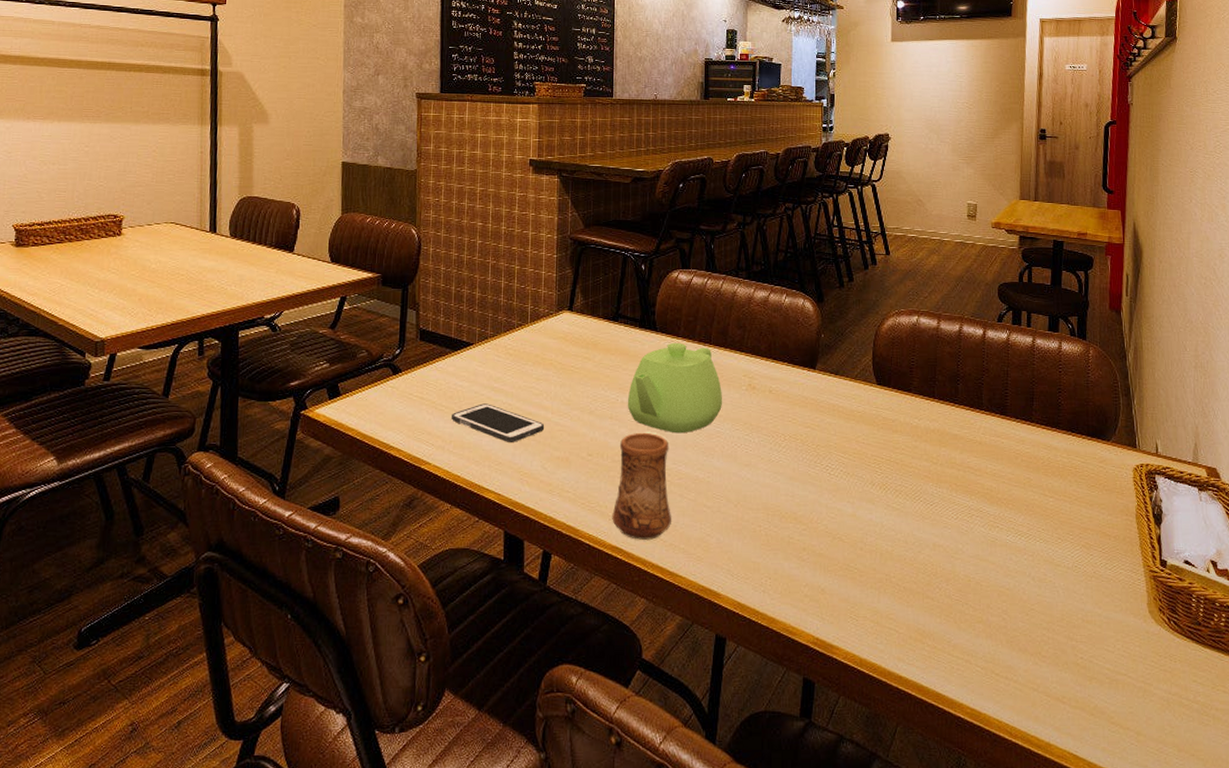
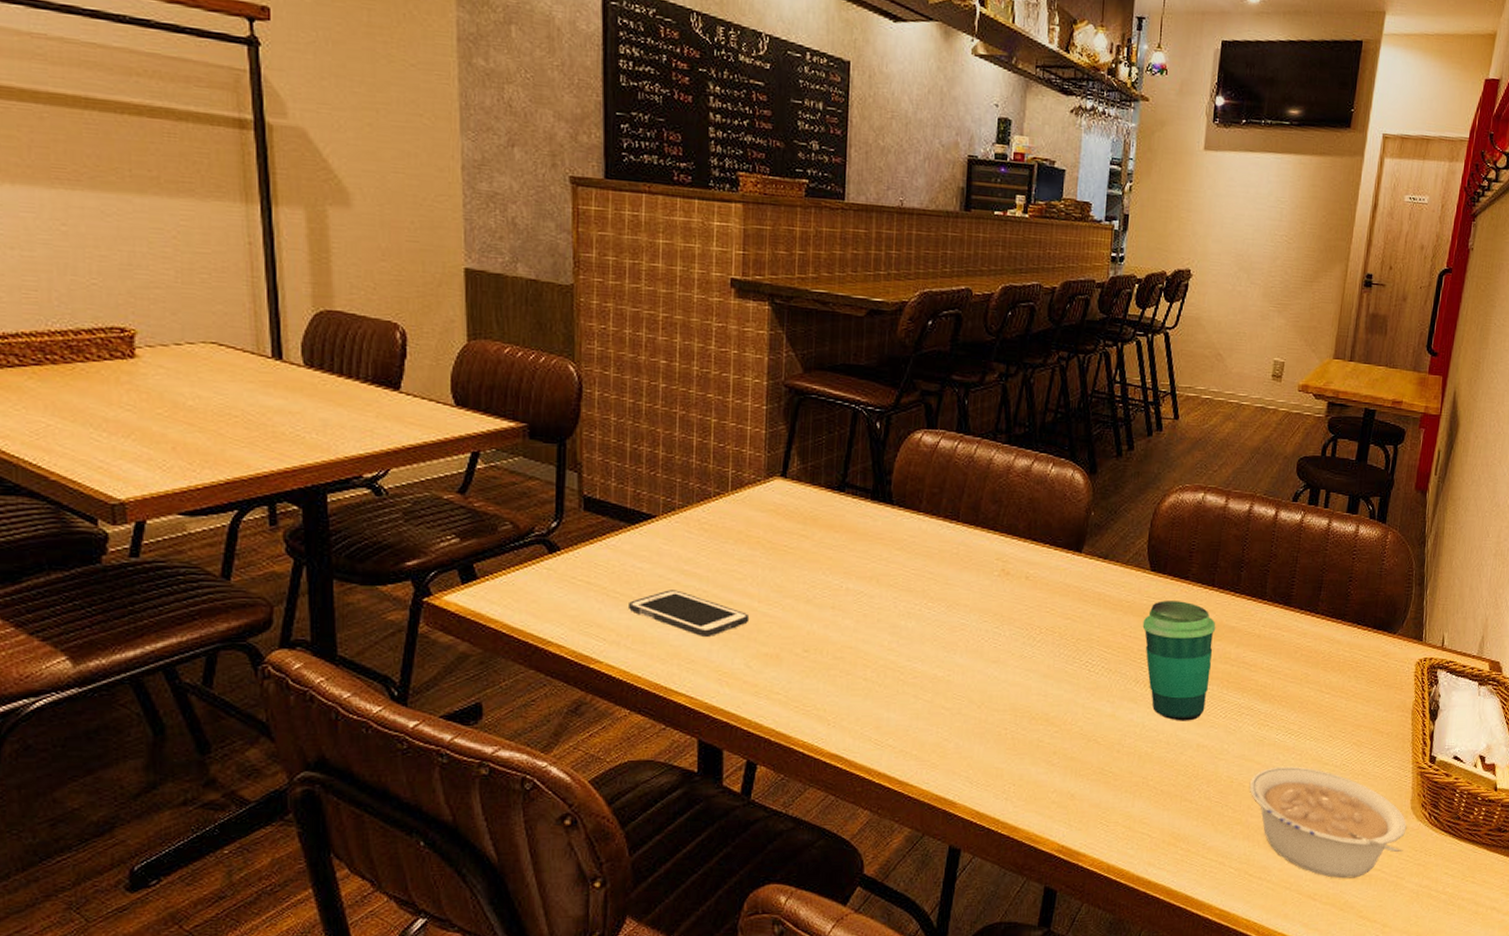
cup: present [612,432,671,540] -> none [831,624,904,746]
teapot: present [627,342,722,434] -> none [853,518,970,626]
cup: none [874,411,940,522] -> present [1142,601,1216,721]
legume: none [986,567,1147,682] -> present [1249,766,1407,879]

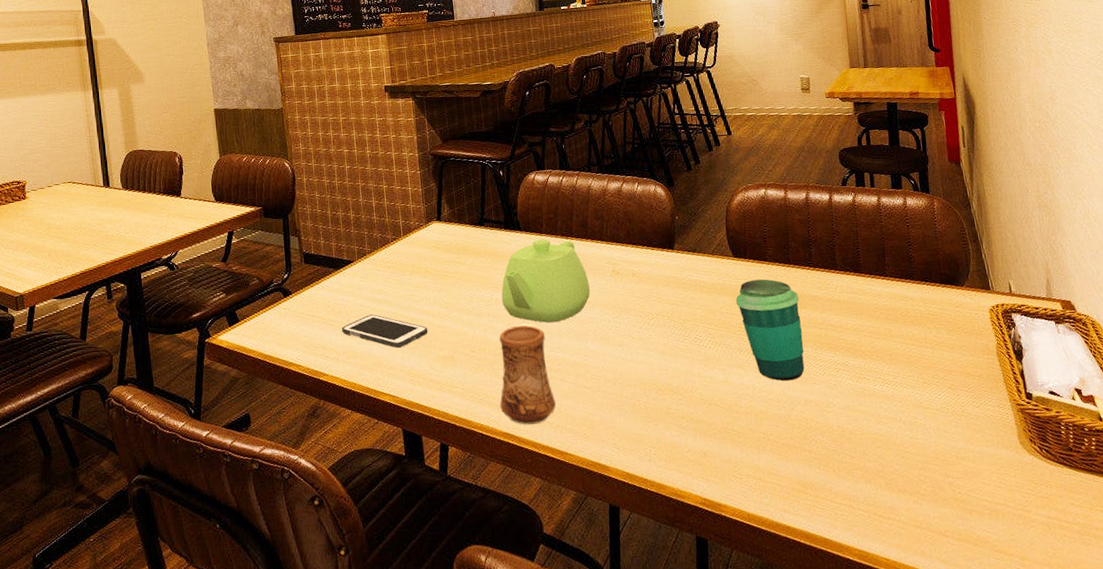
cup: none [831,624,904,746] -> present [499,325,556,425]
teapot: none [853,518,970,626] -> present [501,239,590,323]
legume: present [1249,766,1407,879] -> none [859,412,1023,515]

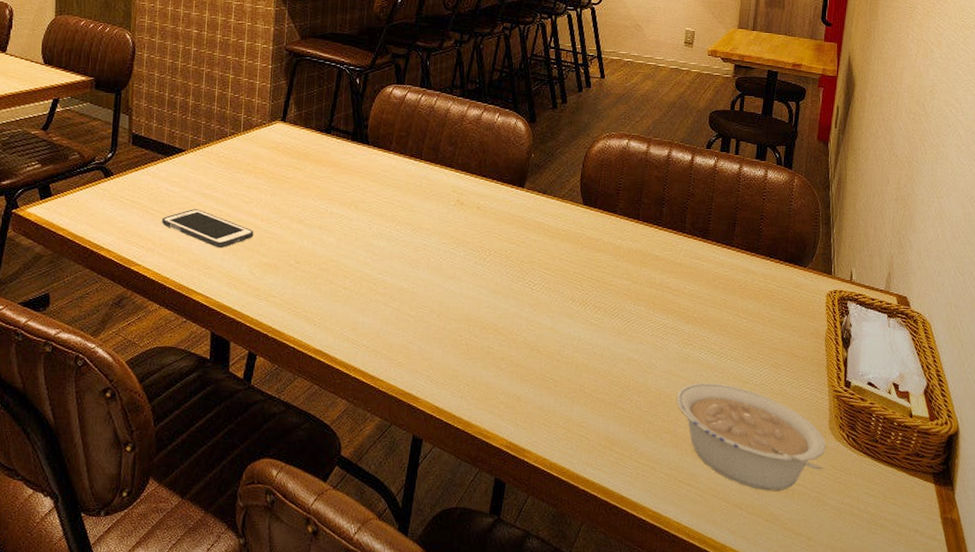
cup: present [499,325,556,425] -> none [317,242,376,345]
teapot: present [501,239,590,323] -> none [336,156,431,245]
cup: present [735,279,805,381] -> none [577,231,642,337]
legume: none [859,412,1023,515] -> present [676,382,826,491]

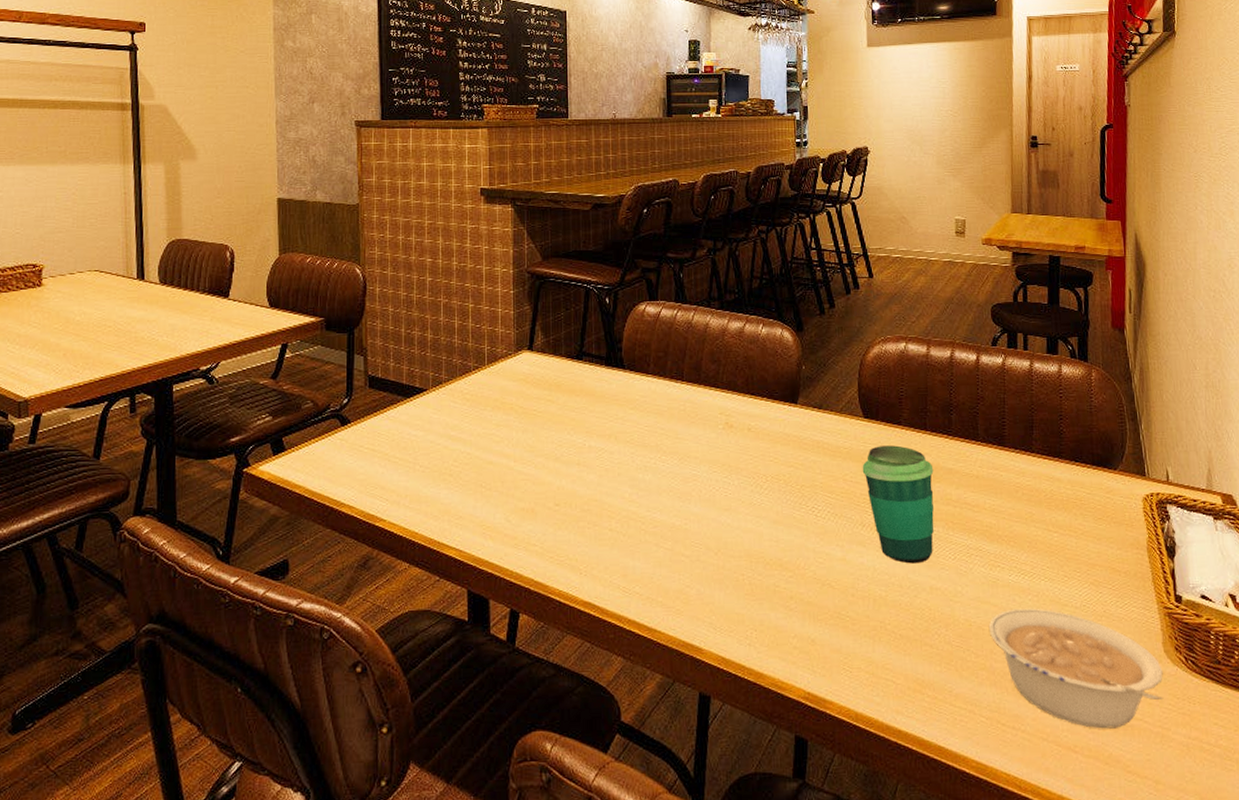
cell phone: present [162,209,254,249] -> none [406,453,507,496]
cup: none [577,231,642,337] -> present [862,445,934,564]

